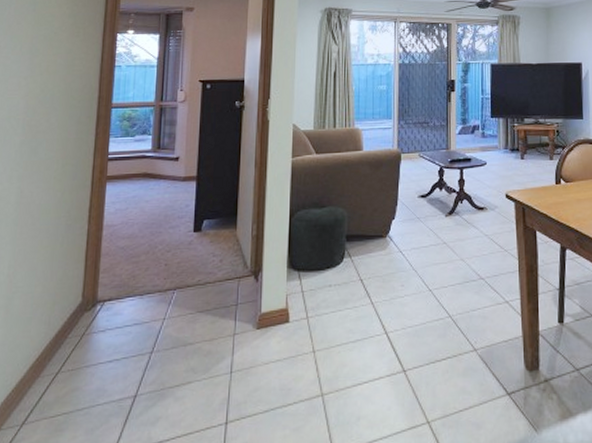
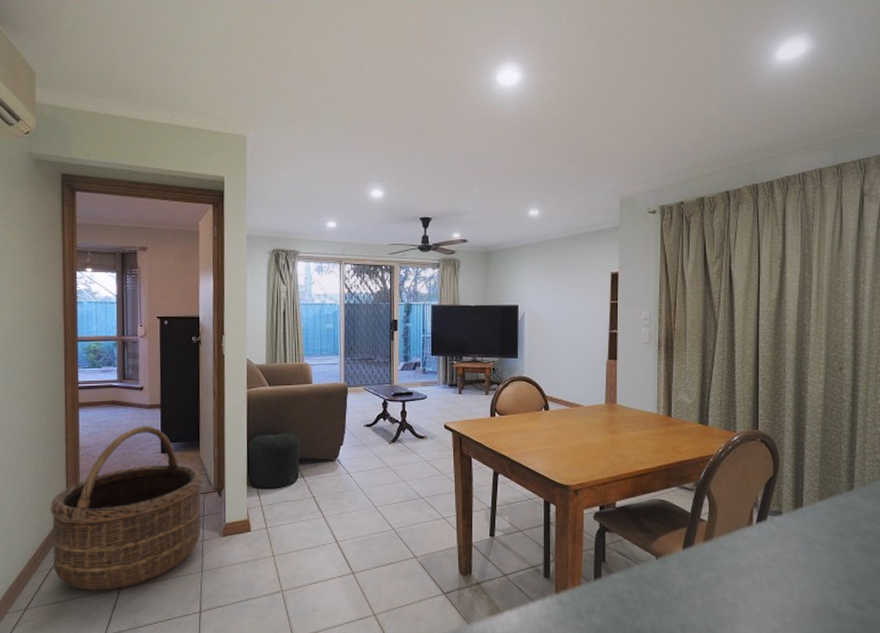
basket: none [60,201,237,398] -> present [50,426,202,590]

